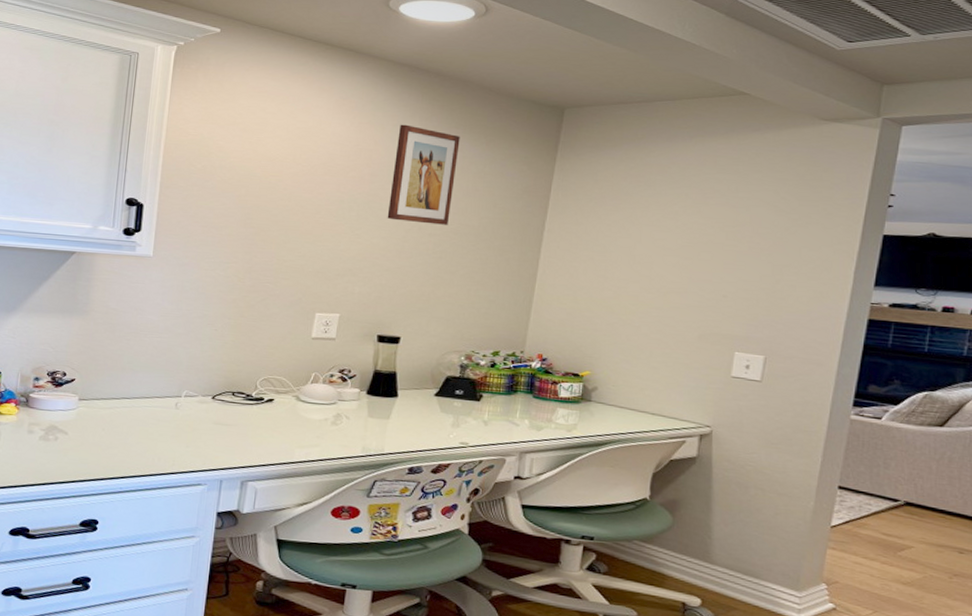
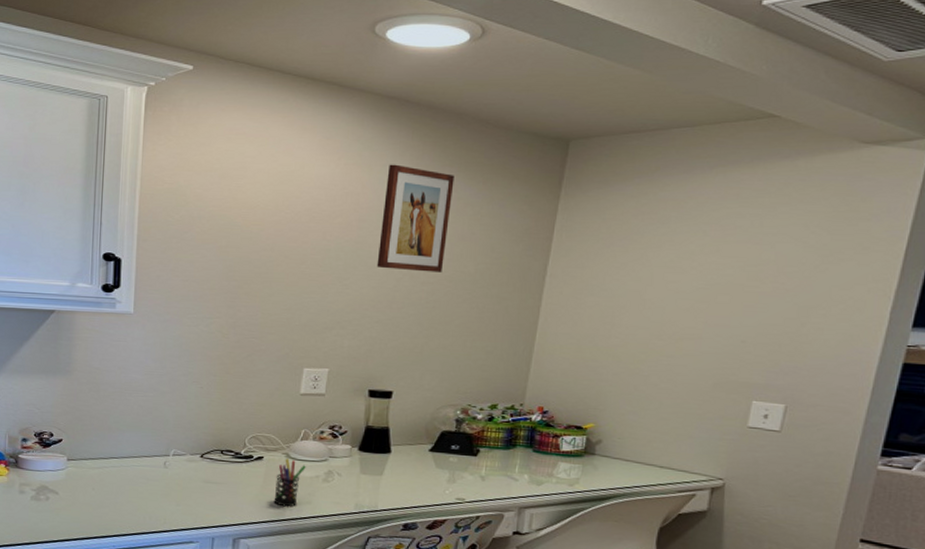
pen holder: none [283,401,315,450] -> present [274,458,306,507]

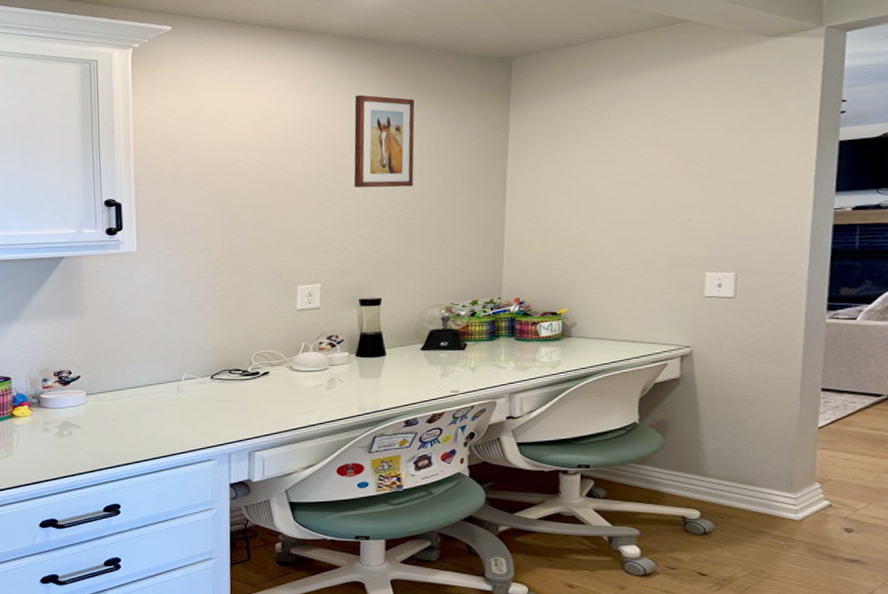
pen holder: present [274,458,306,507] -> none [283,371,309,417]

